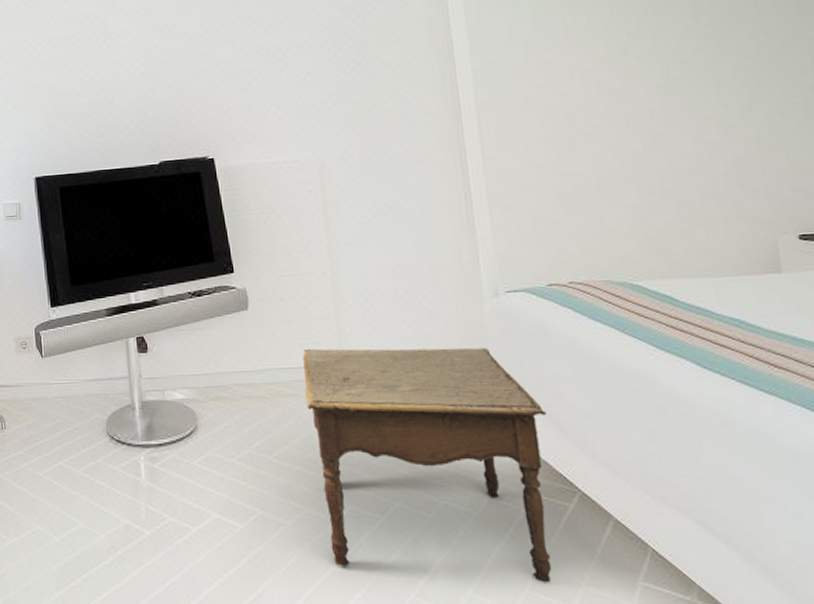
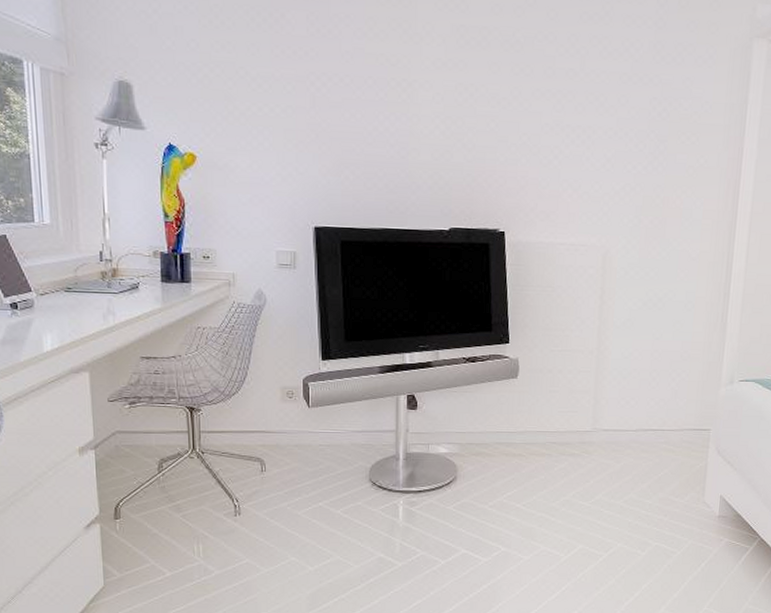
side table: present [303,348,552,583] -> none [557,416,749,603]

